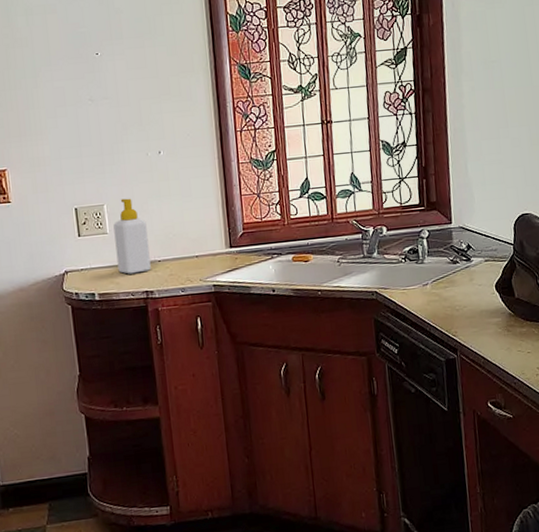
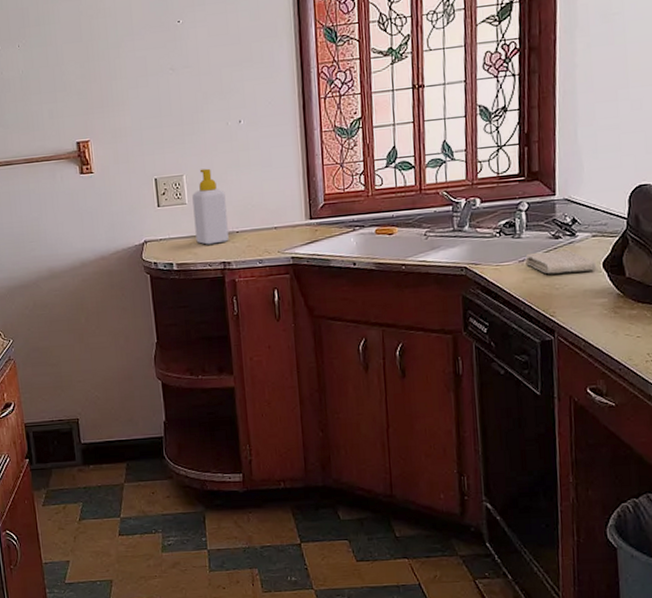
washcloth: none [428,273,489,297] -> present [525,250,595,274]

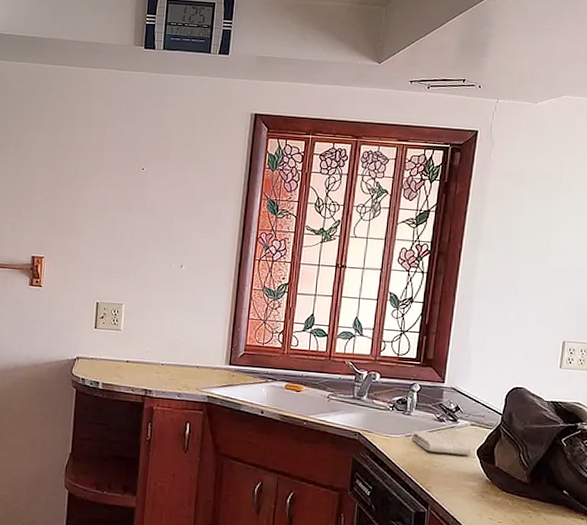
soap bottle: present [192,168,229,245] -> none [124,302,158,372]

